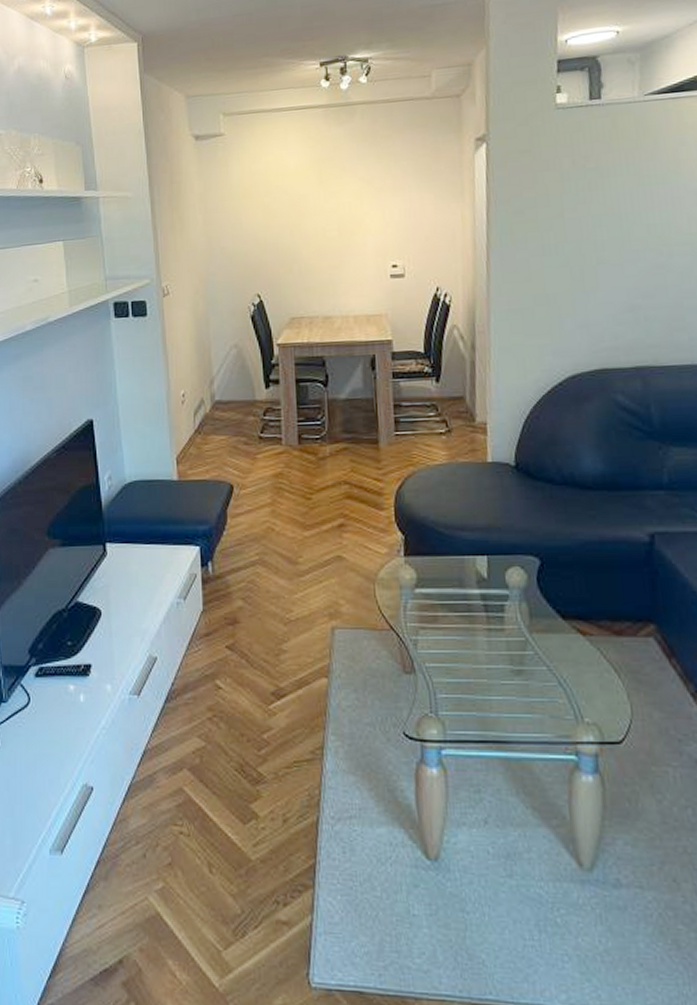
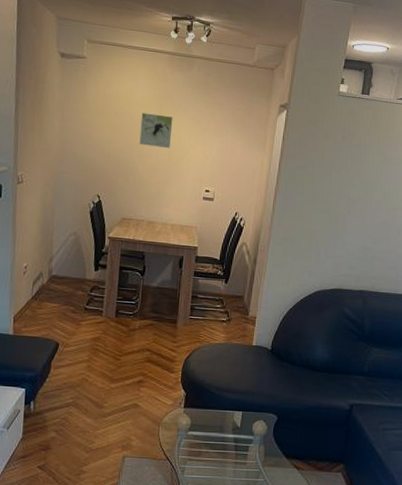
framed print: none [298,182,339,224] -> present [139,112,173,148]

